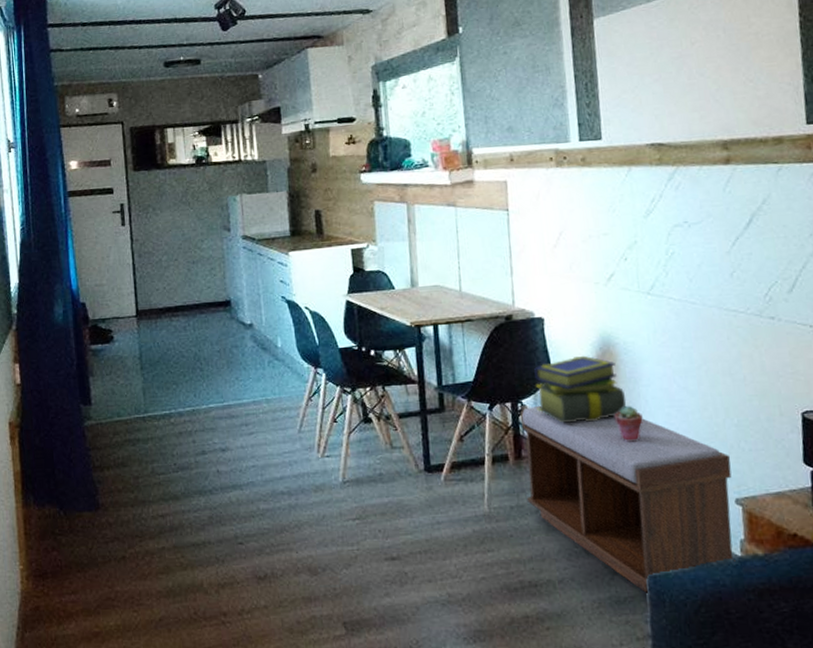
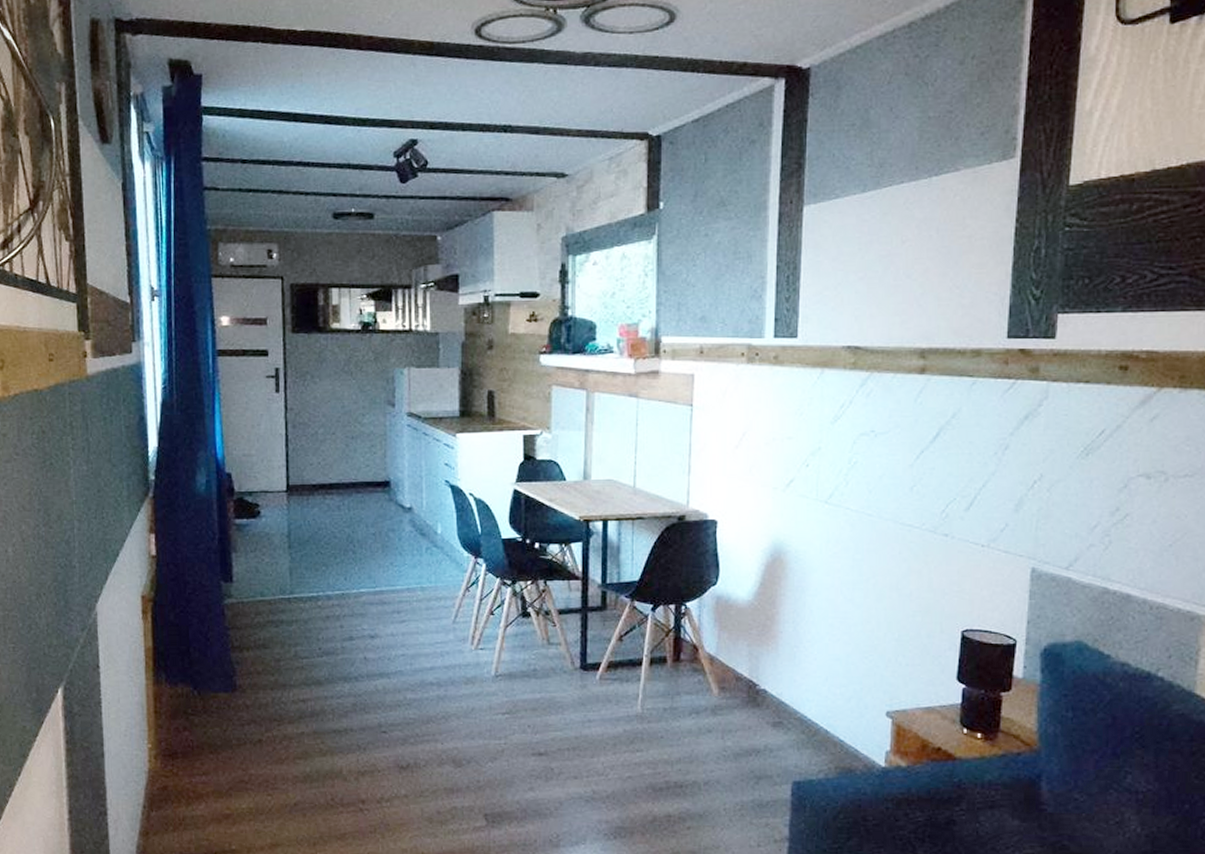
bench: present [521,405,736,593] -> none [681,609,887,798]
stack of books: present [534,355,627,423] -> none [701,561,791,628]
potted succulent: present [614,405,643,442] -> none [777,614,806,651]

